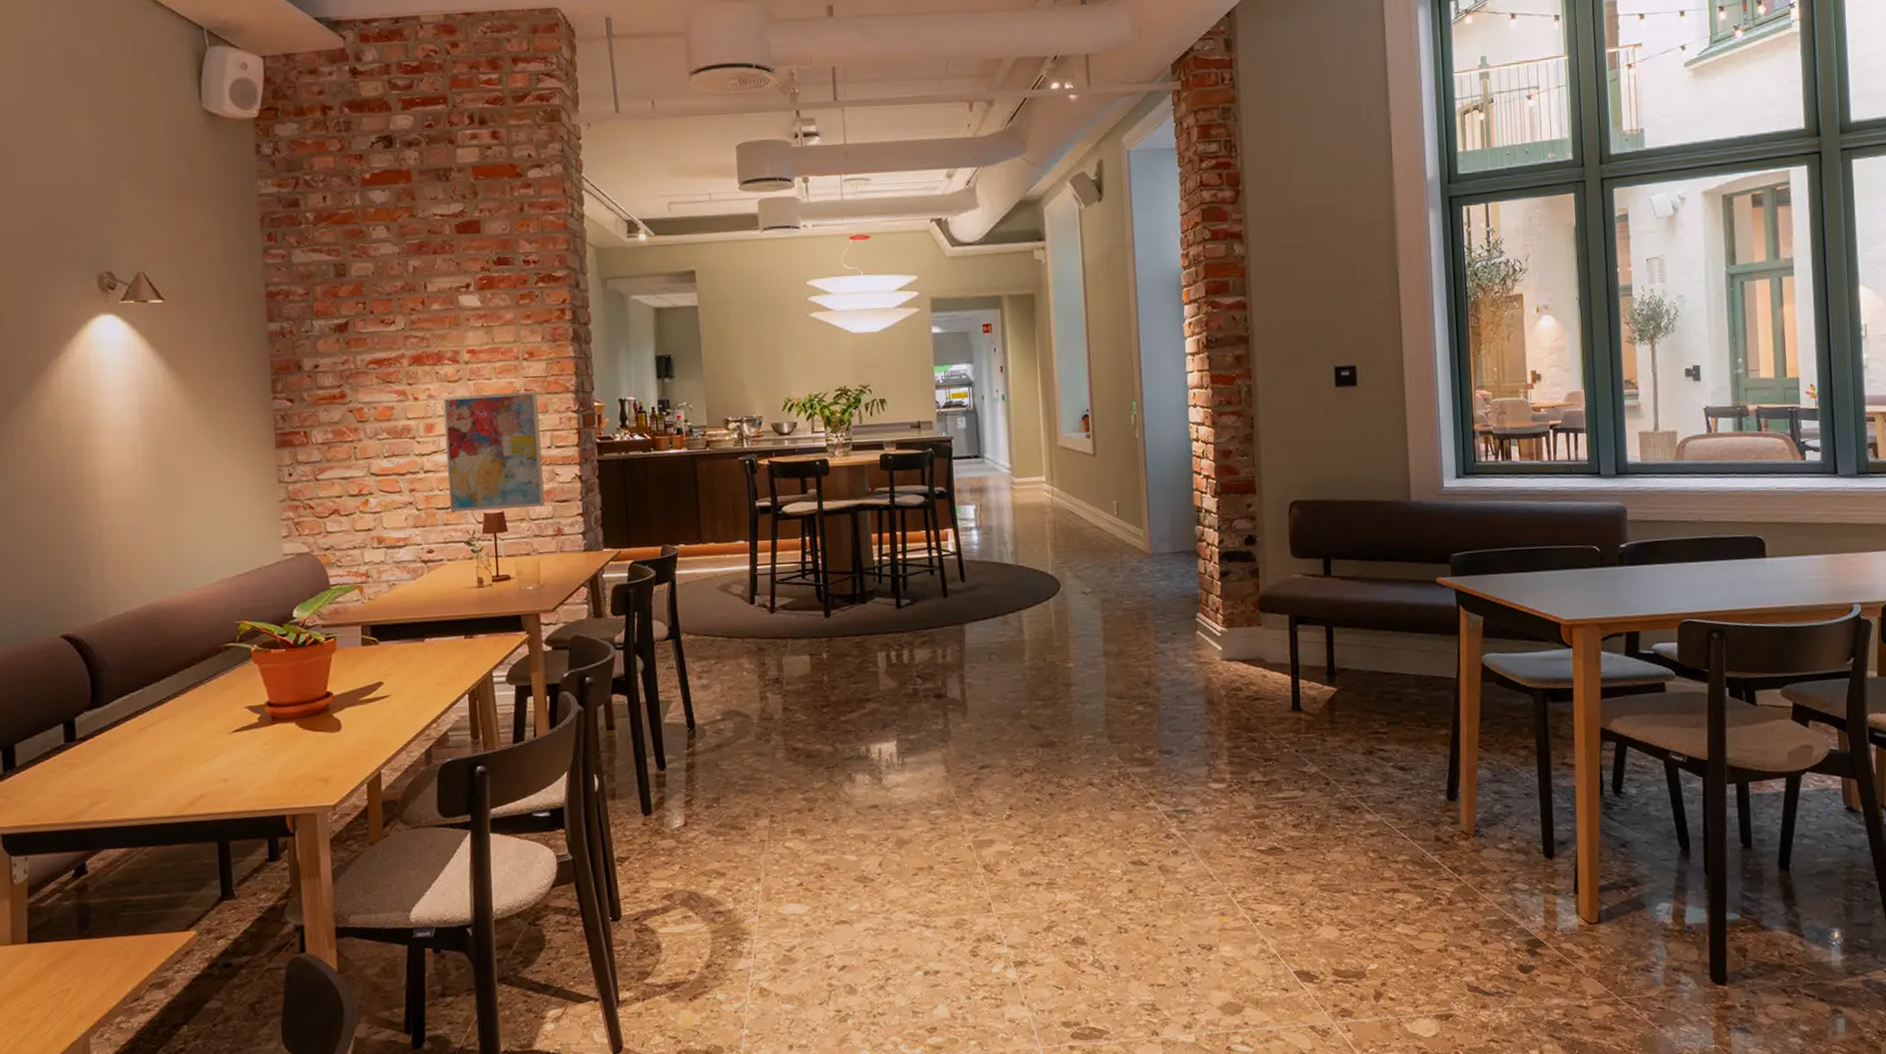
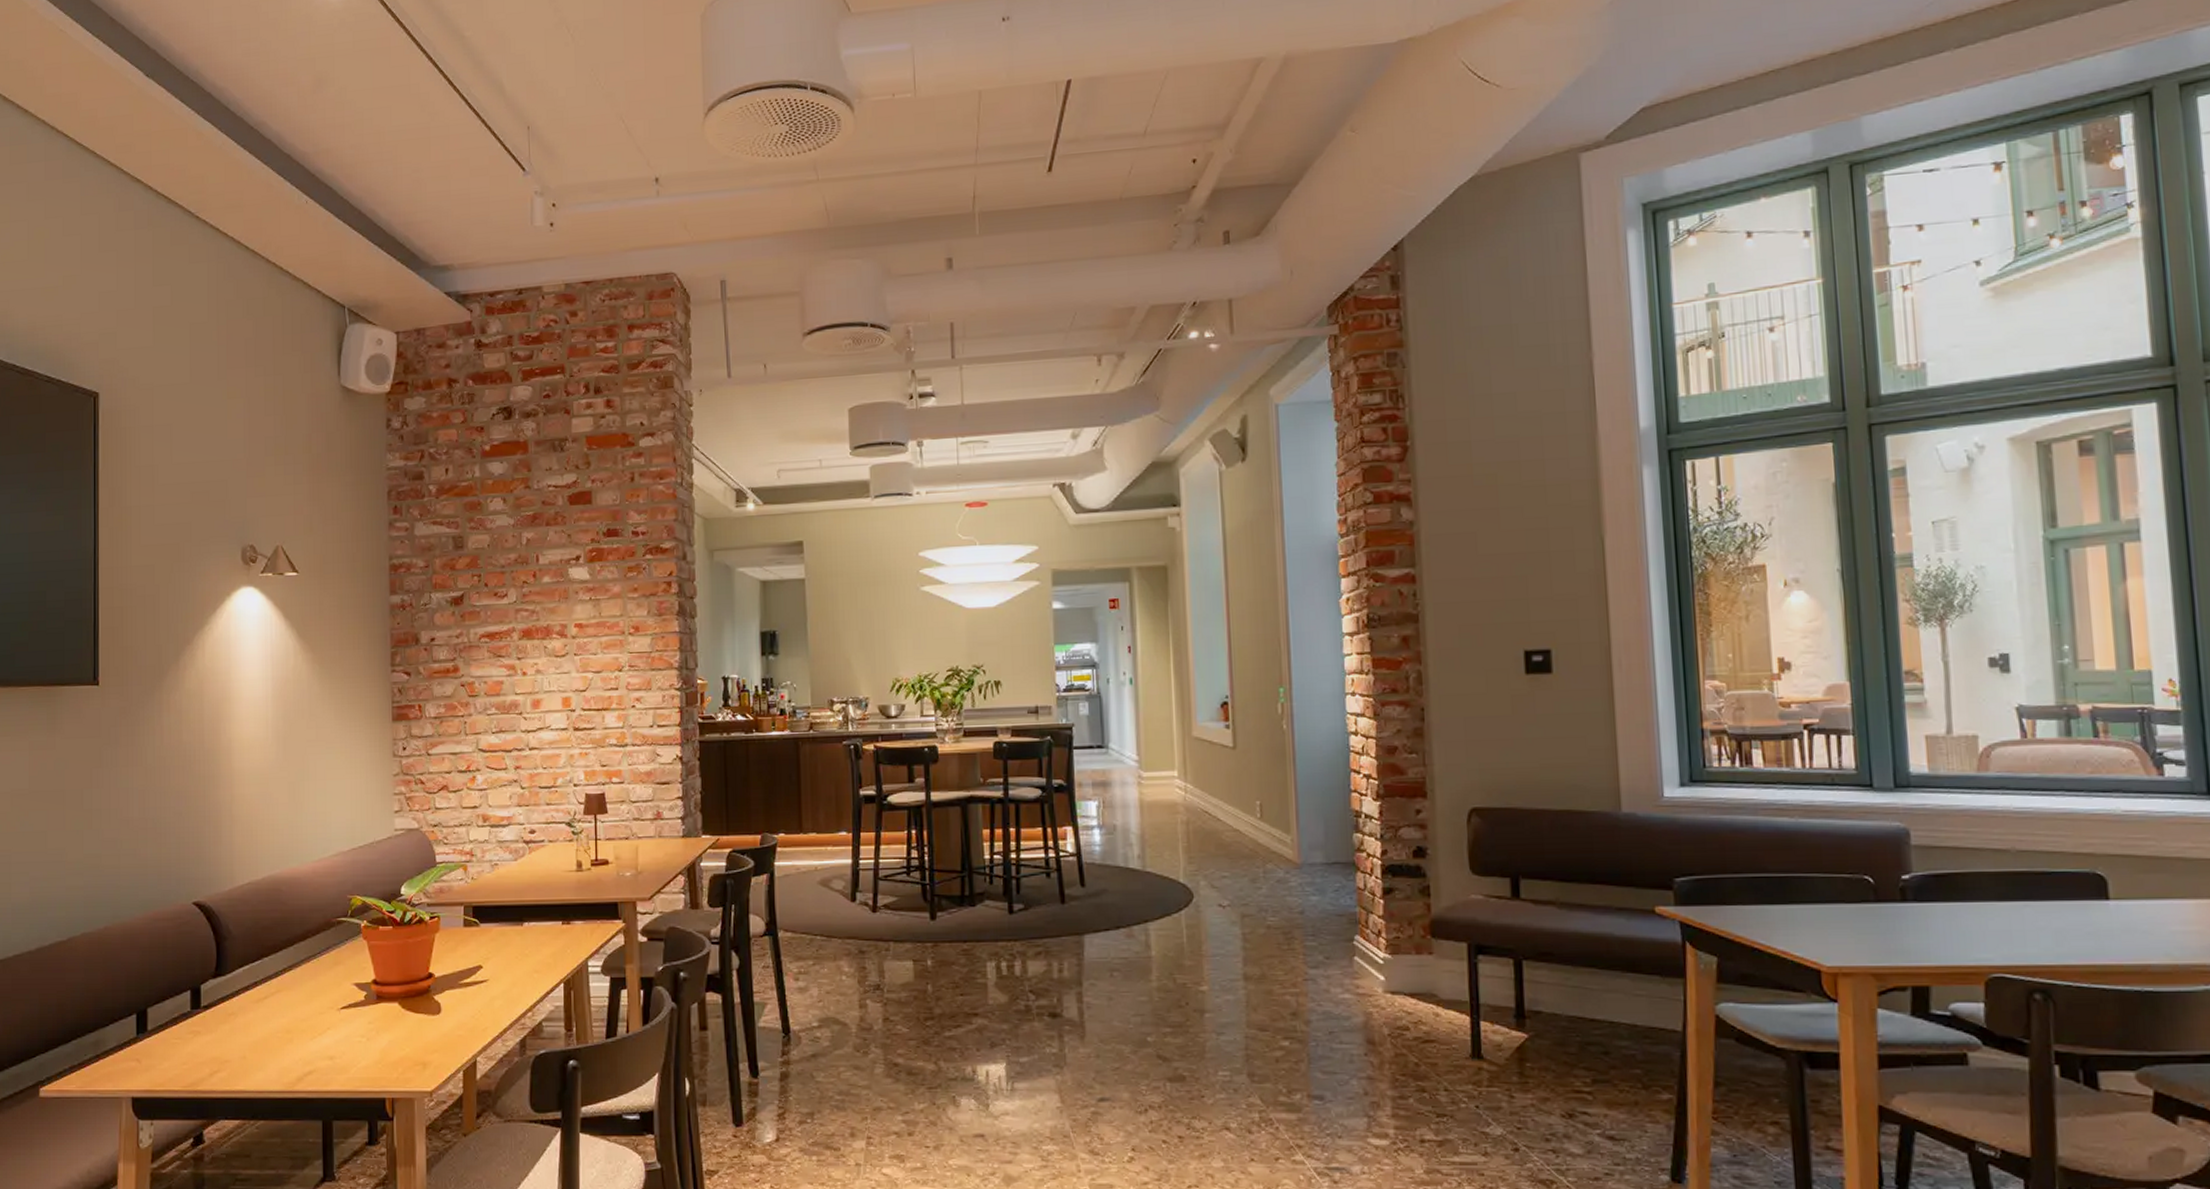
wall art: present [442,392,545,513] -> none [550,668,645,792]

